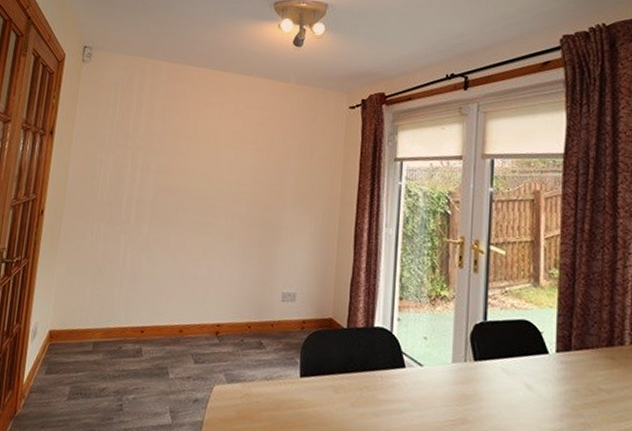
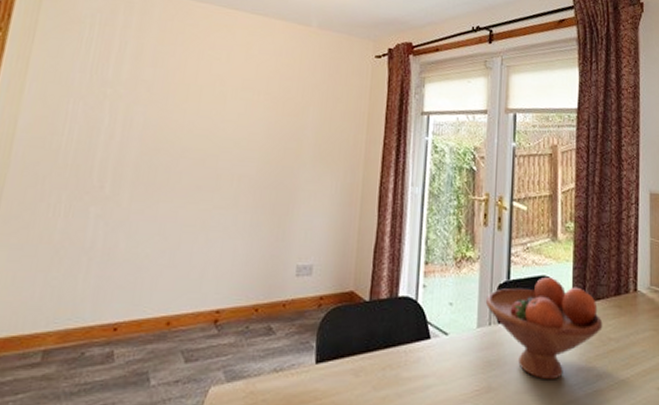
fruit bowl: none [460,320,592,422] -> present [485,276,603,380]

